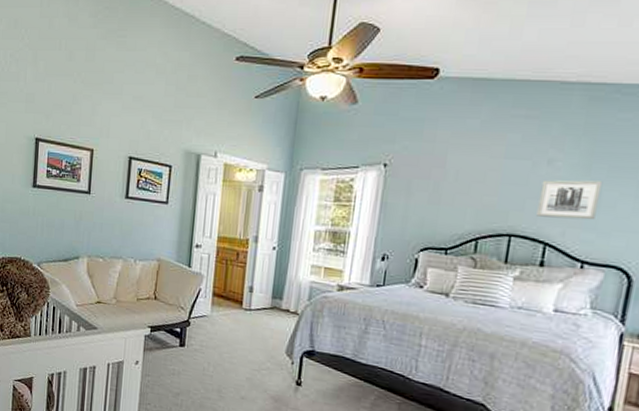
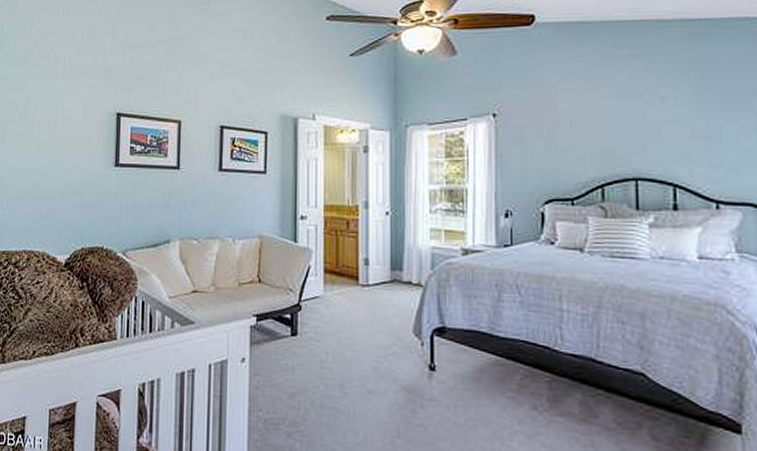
wall art: present [536,180,603,220] -> none [658,116,721,157]

